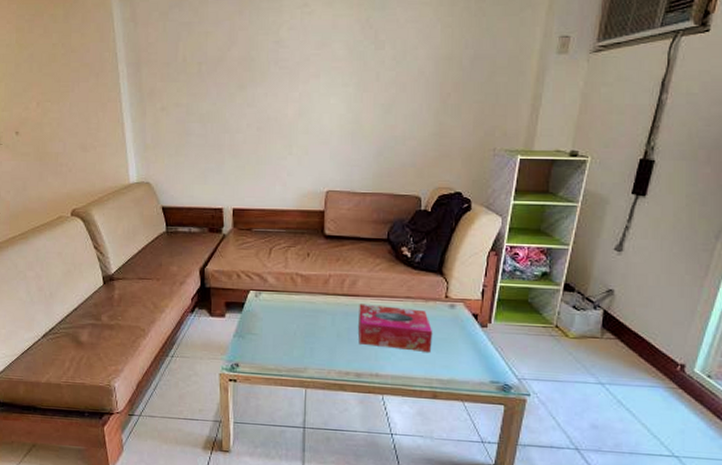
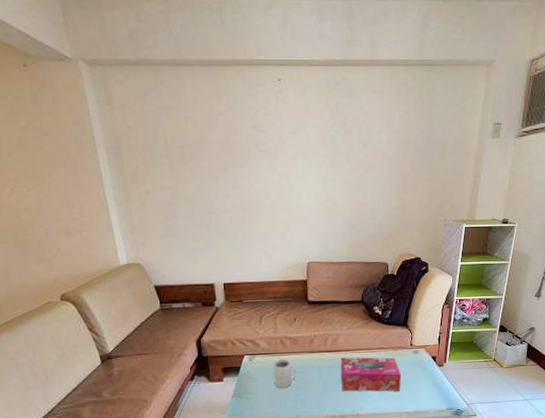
mug: none [281,298,306,333] -> present [274,358,296,388]

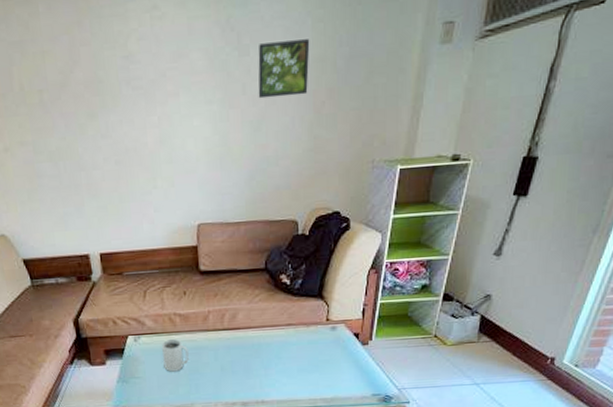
tissue box: present [341,357,402,392] -> none [241,335,316,376]
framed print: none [358,126,398,167] -> present [258,39,310,99]

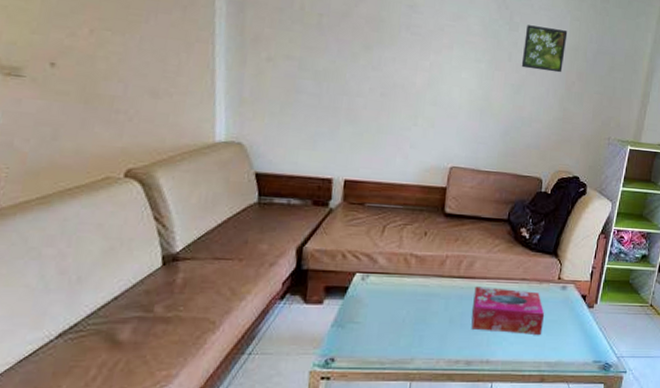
mug: present [162,338,189,372] -> none [388,281,419,319]
tissue box: none [241,335,316,376] -> present [471,286,545,335]

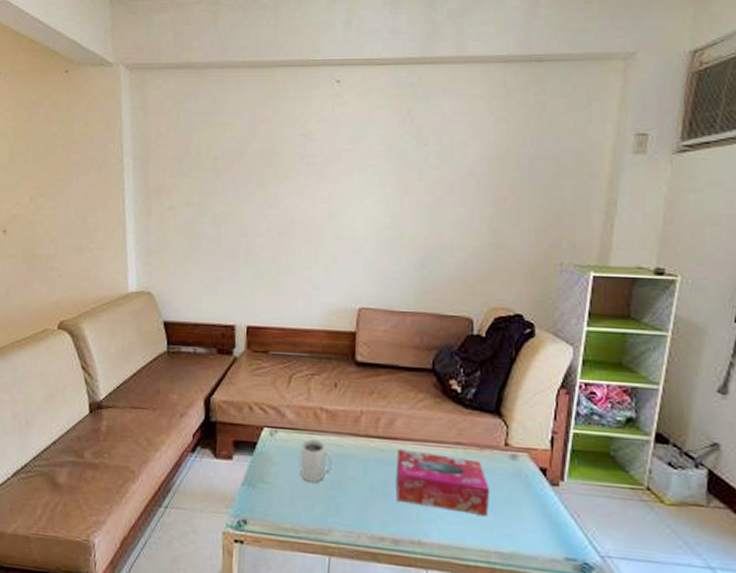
mug: none [388,281,419,319] -> present [300,438,332,483]
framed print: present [521,25,568,73] -> none [435,136,492,188]

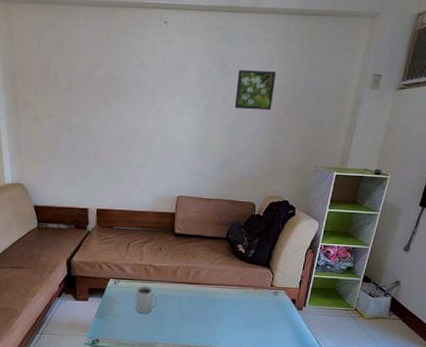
tissue box: present [396,449,490,516] -> none [199,290,260,330]
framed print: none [435,136,492,188] -> present [234,70,276,111]

